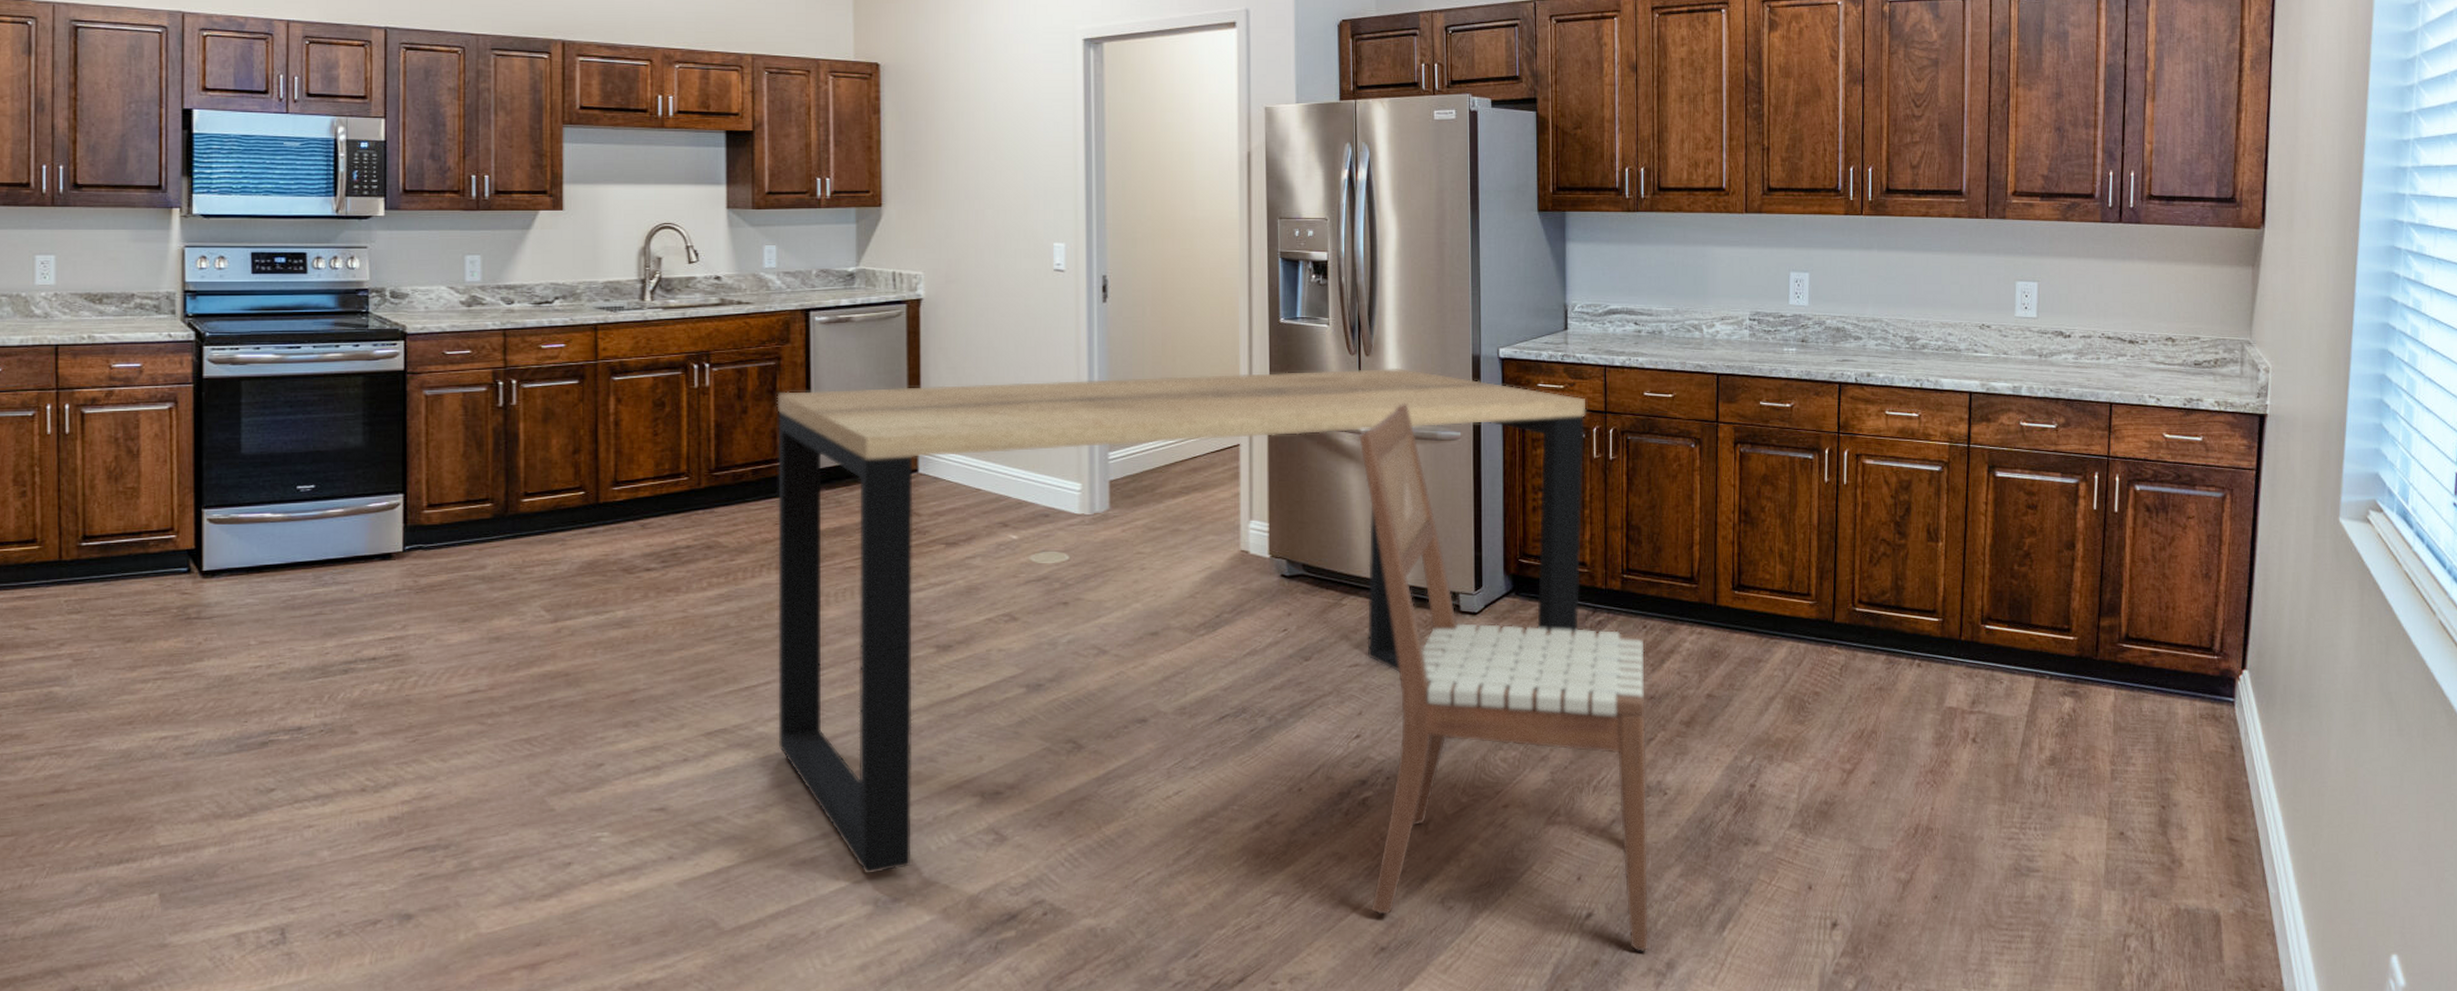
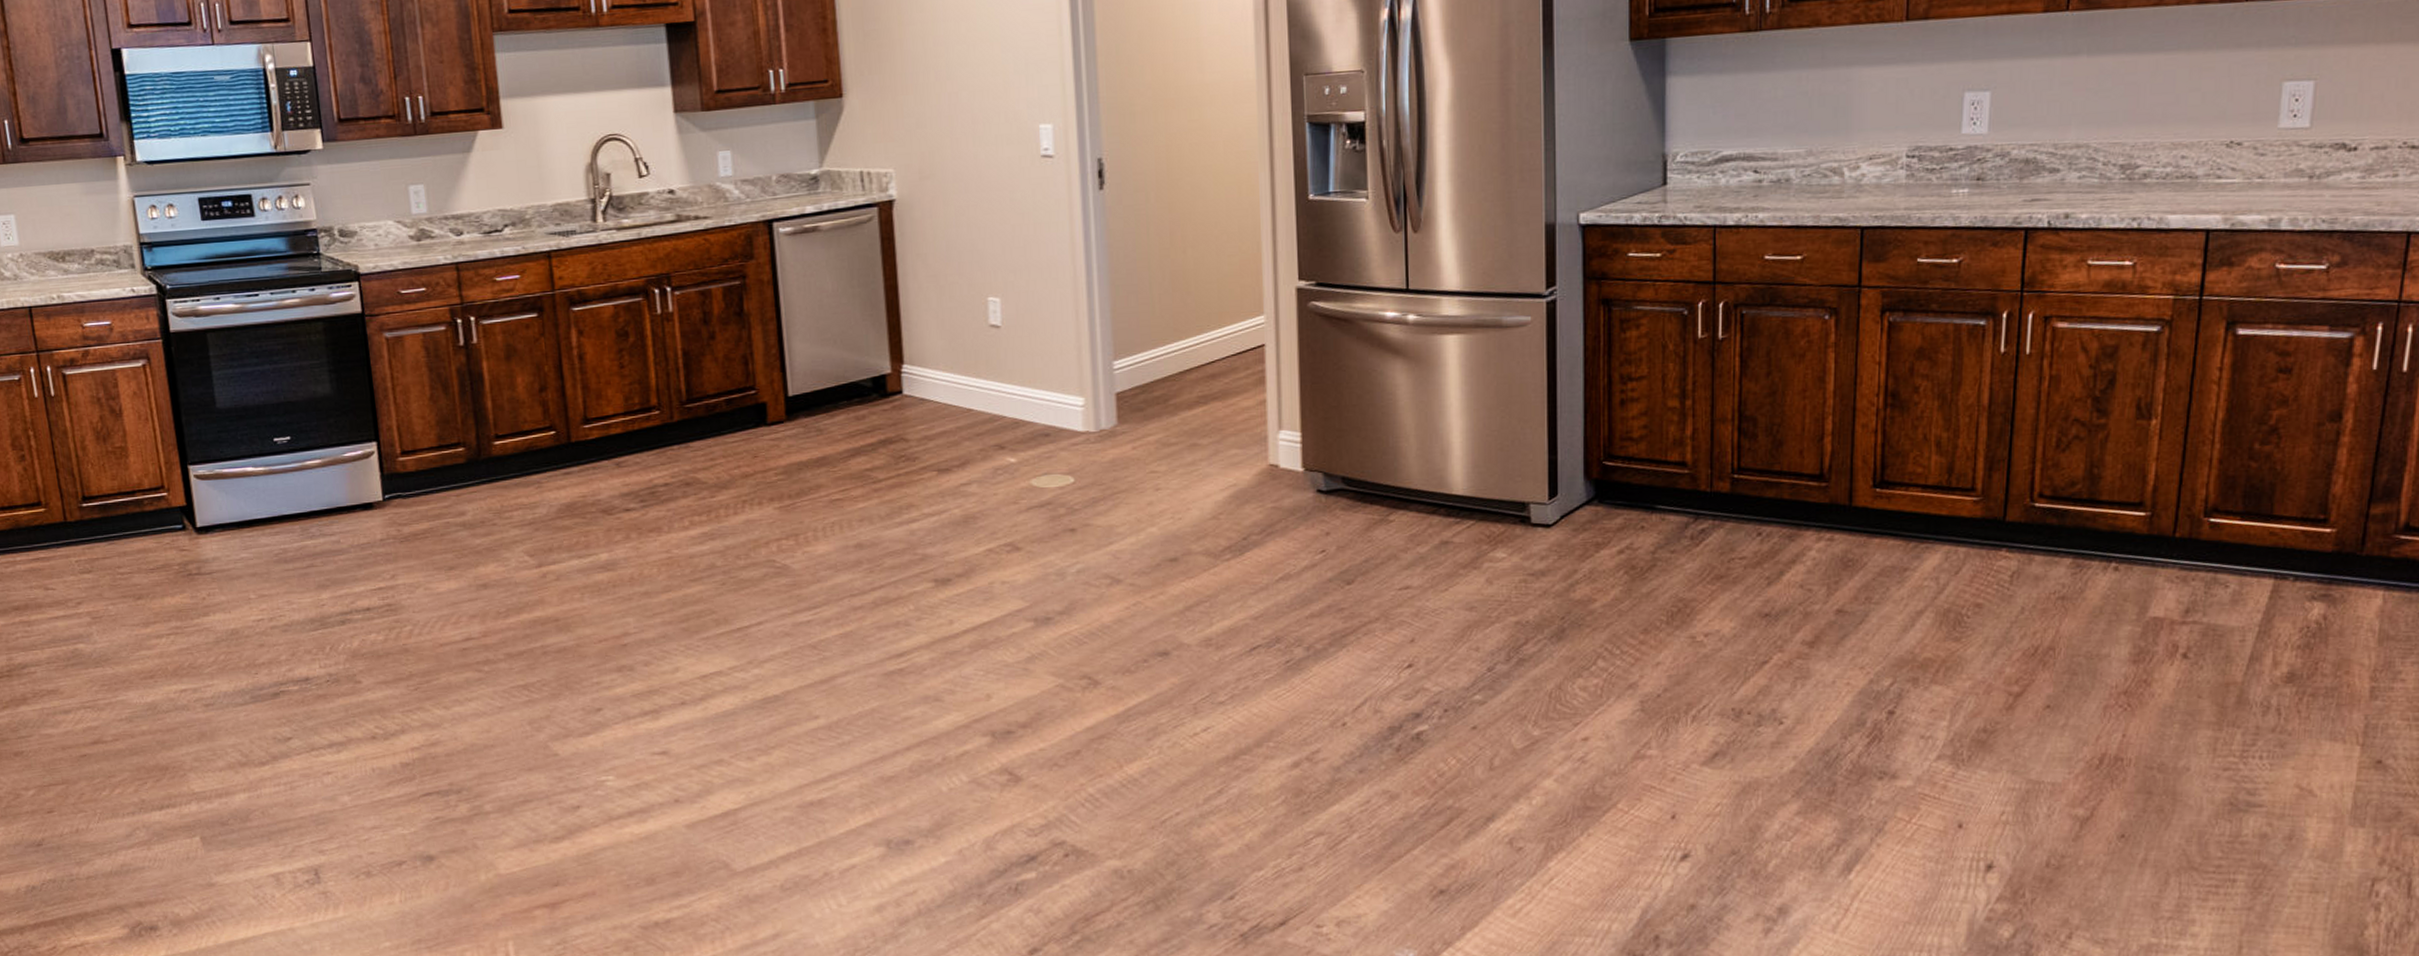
dining table: present [777,367,1587,874] -> none [745,244,1690,816]
chair: present [1359,404,1649,952] -> none [1407,286,1759,897]

